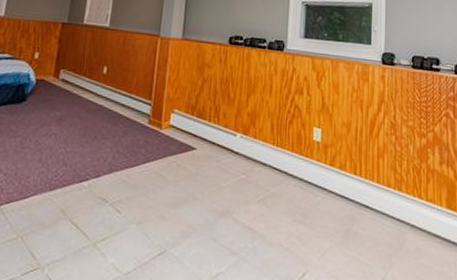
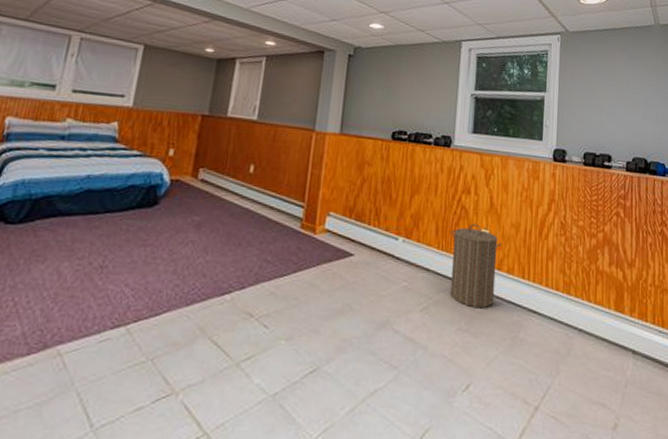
laundry hamper: none [285,122,334,202] -> present [450,223,502,309]

